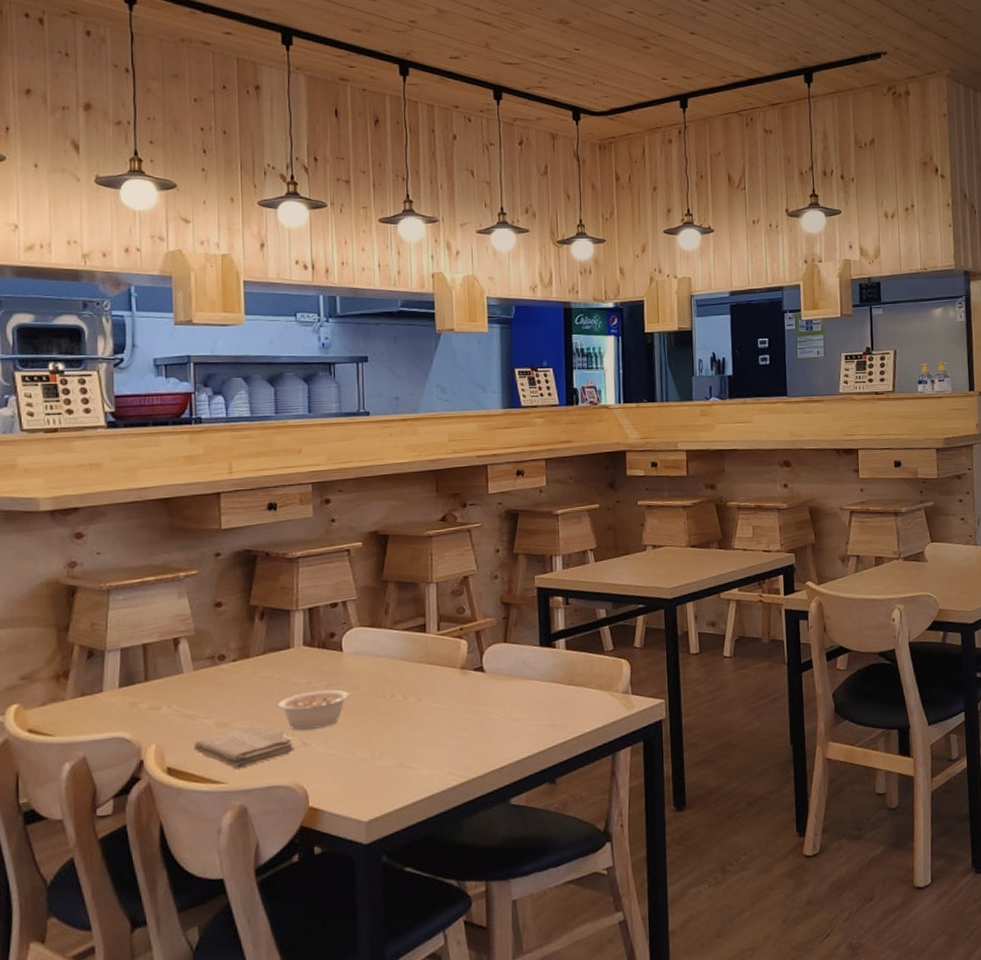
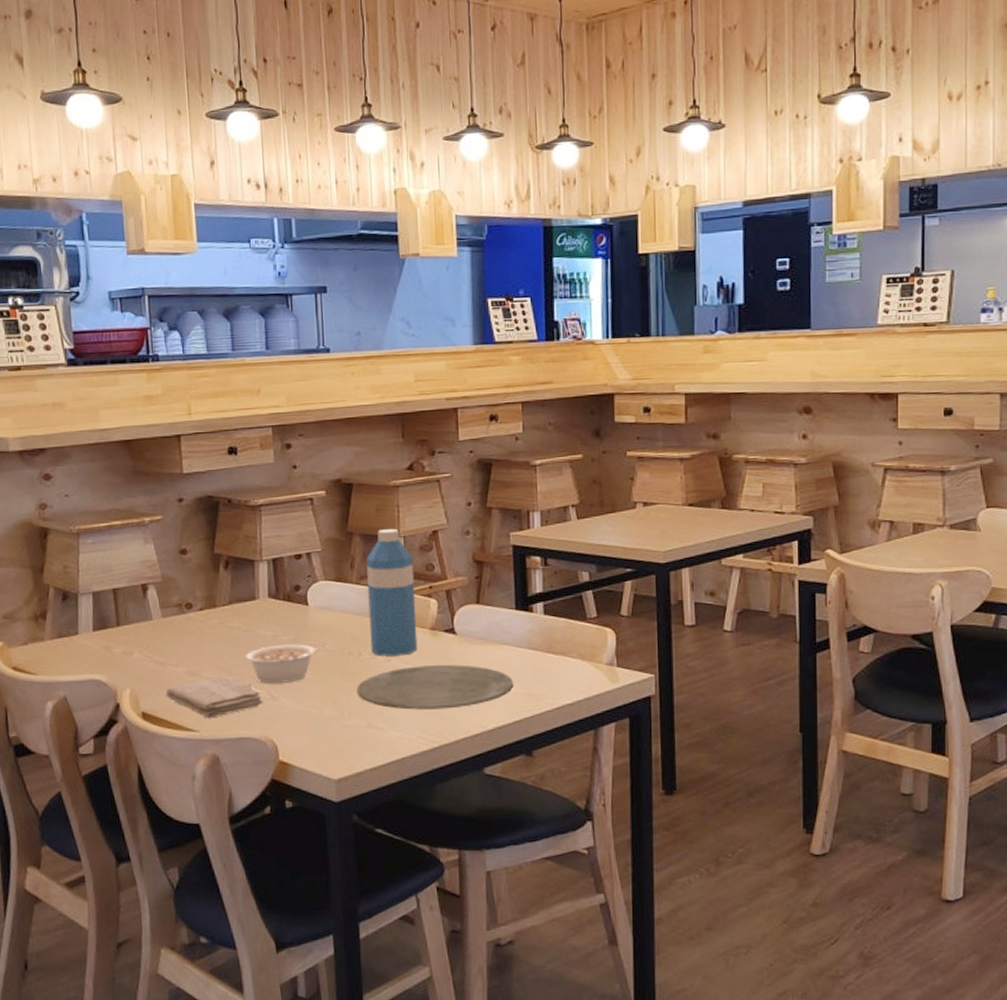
plate: none [388,700,539,747] -> present [357,665,514,710]
water bottle: none [400,575,448,697] -> present [366,528,418,656]

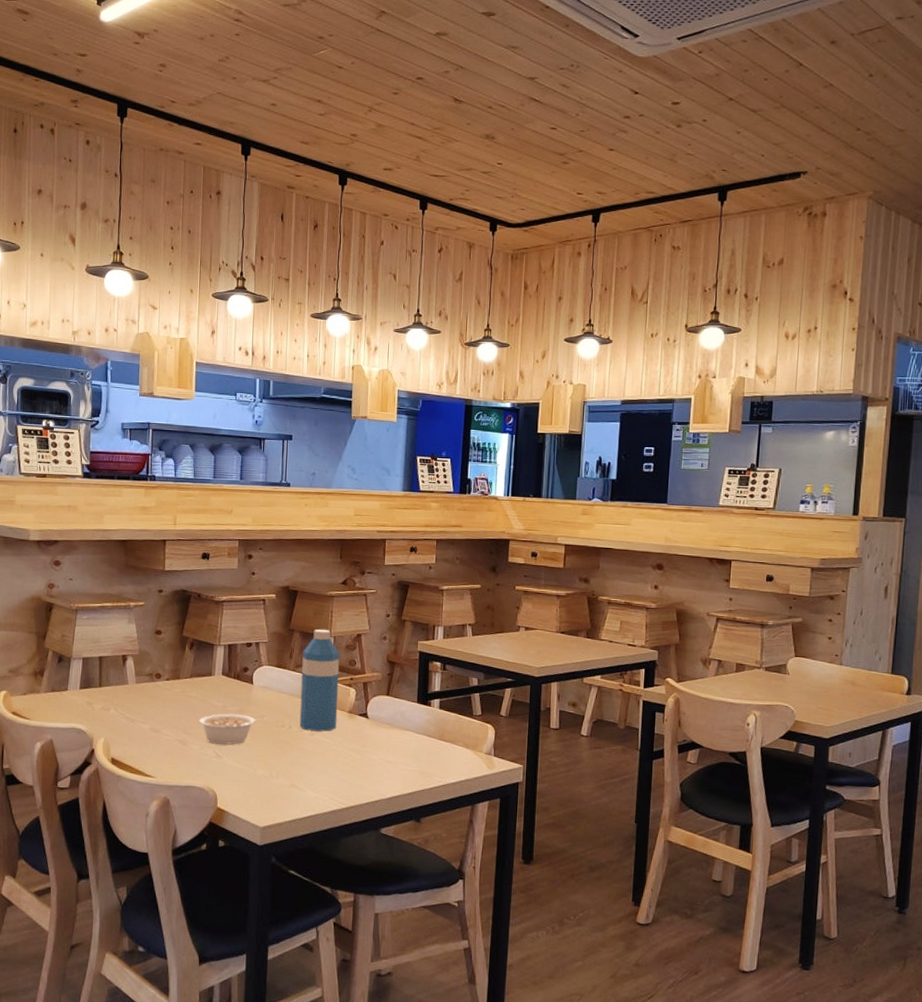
washcloth: present [165,675,263,719] -> none [132,734,209,768]
plate: present [357,665,514,710] -> none [285,741,411,778]

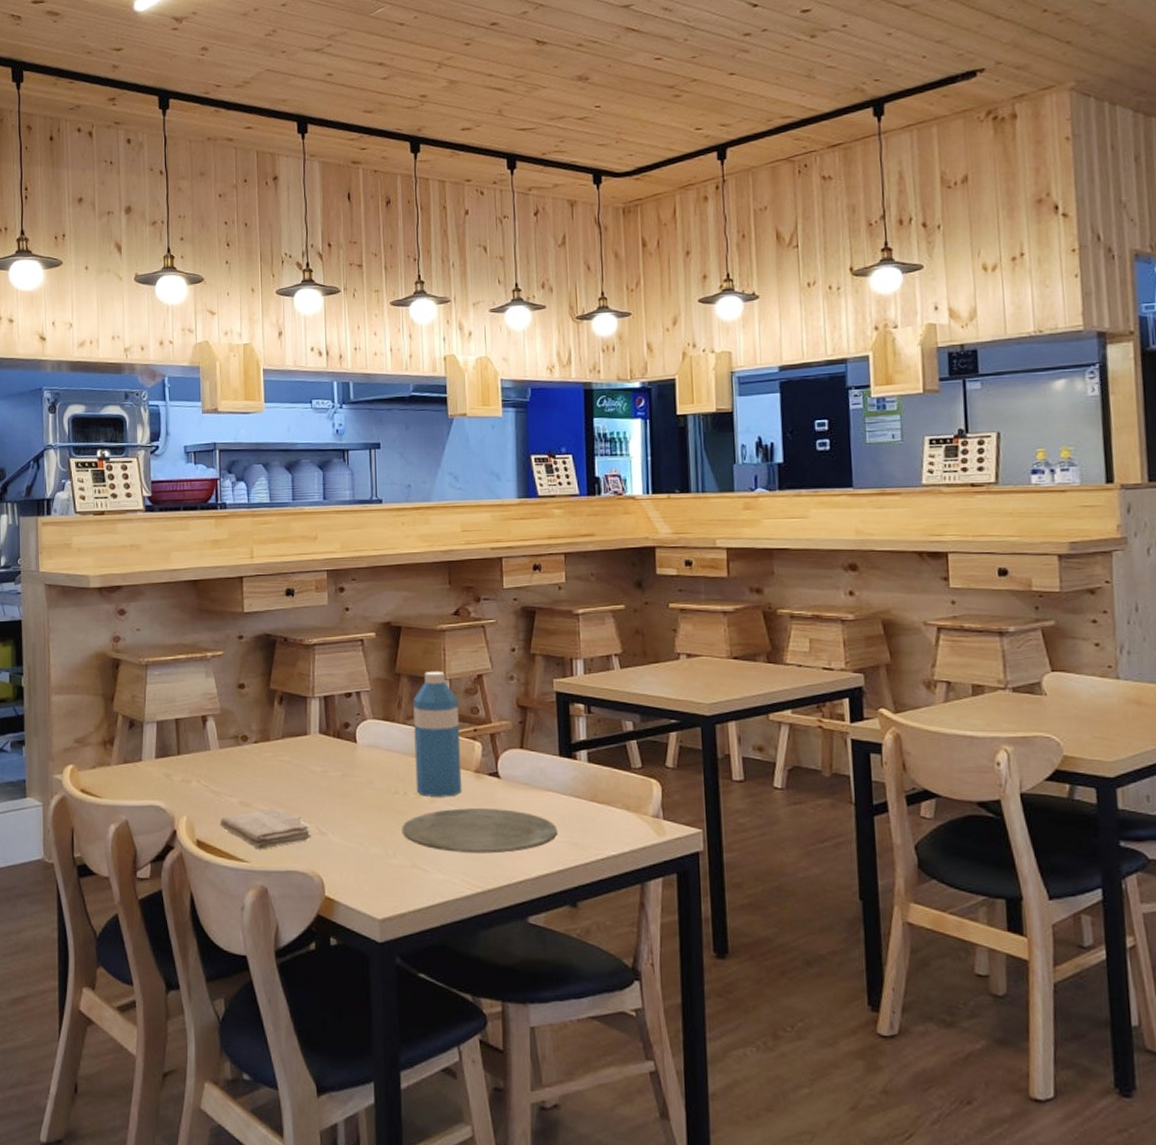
washcloth: none [132,734,209,768] -> present [220,807,311,850]
legume: present [198,713,265,745] -> none [295,780,375,818]
plate: none [285,741,411,778] -> present [402,808,558,854]

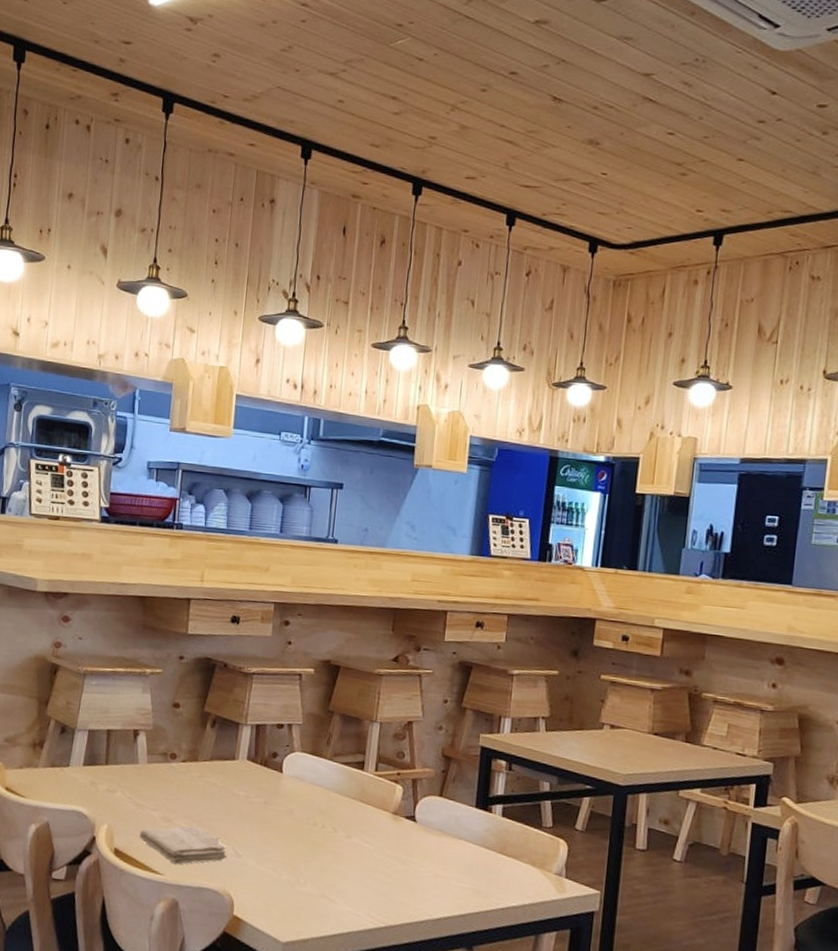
plate: present [402,808,558,854] -> none [315,846,465,893]
water bottle: present [413,671,462,797] -> none [334,712,387,835]

